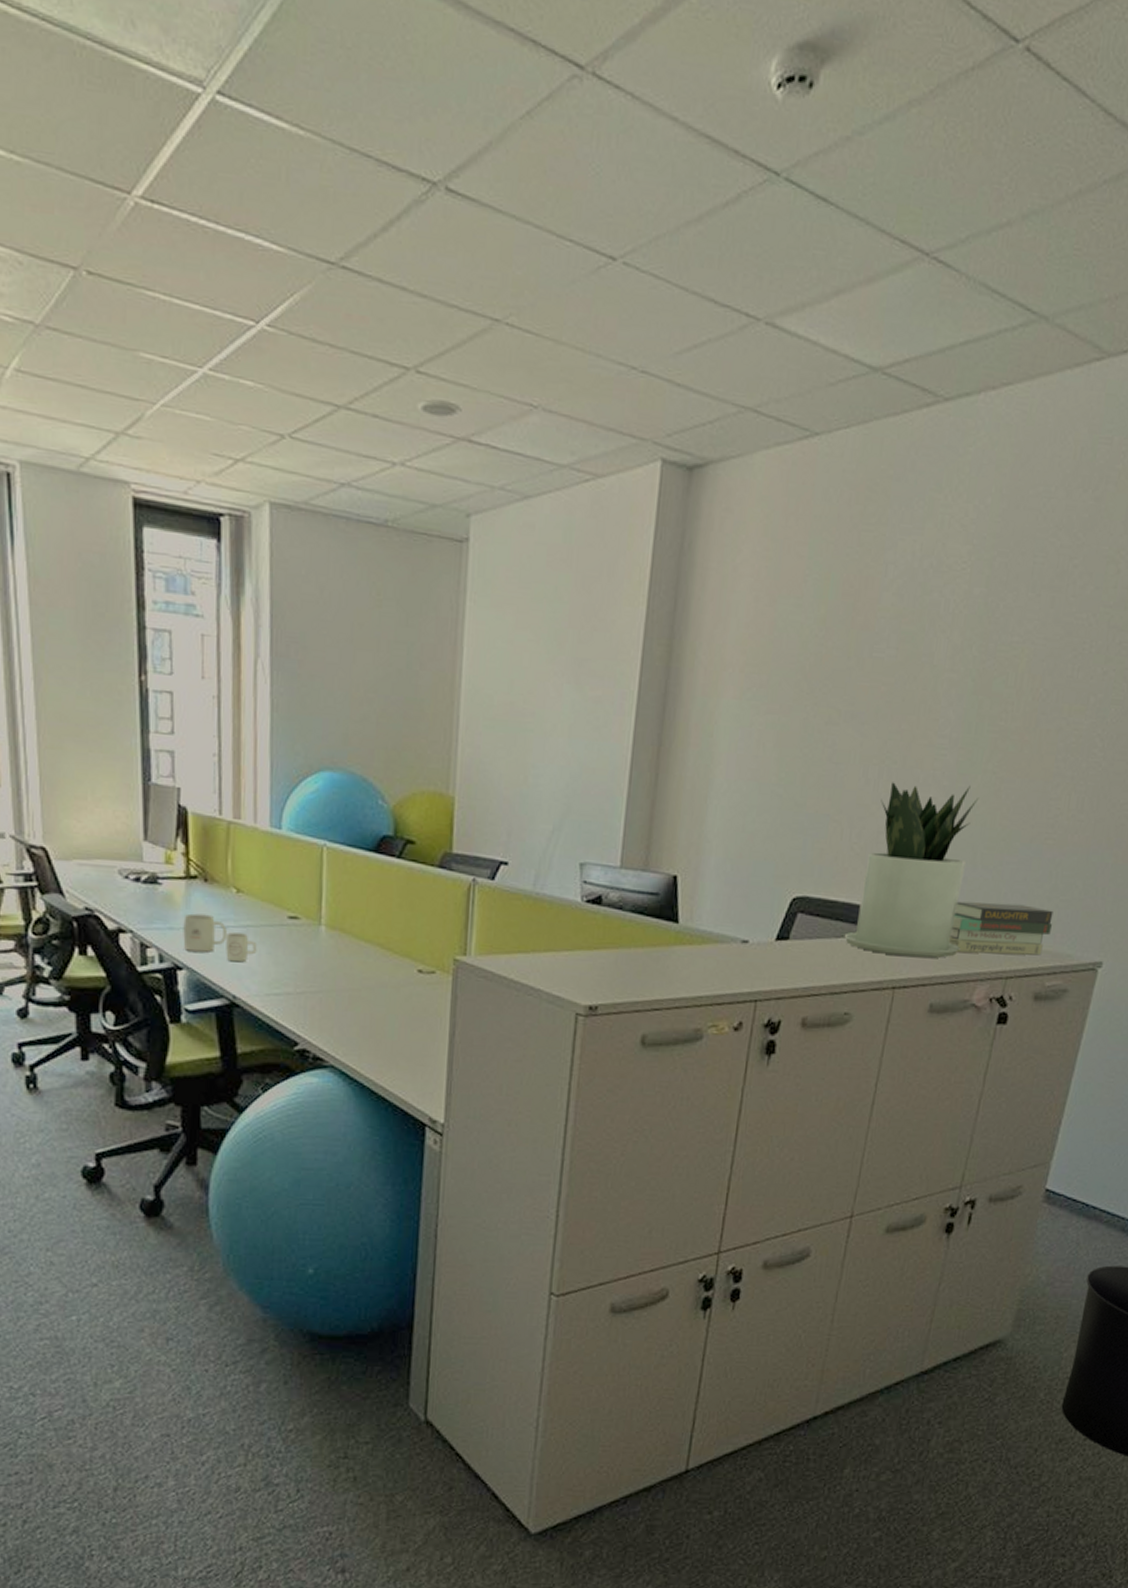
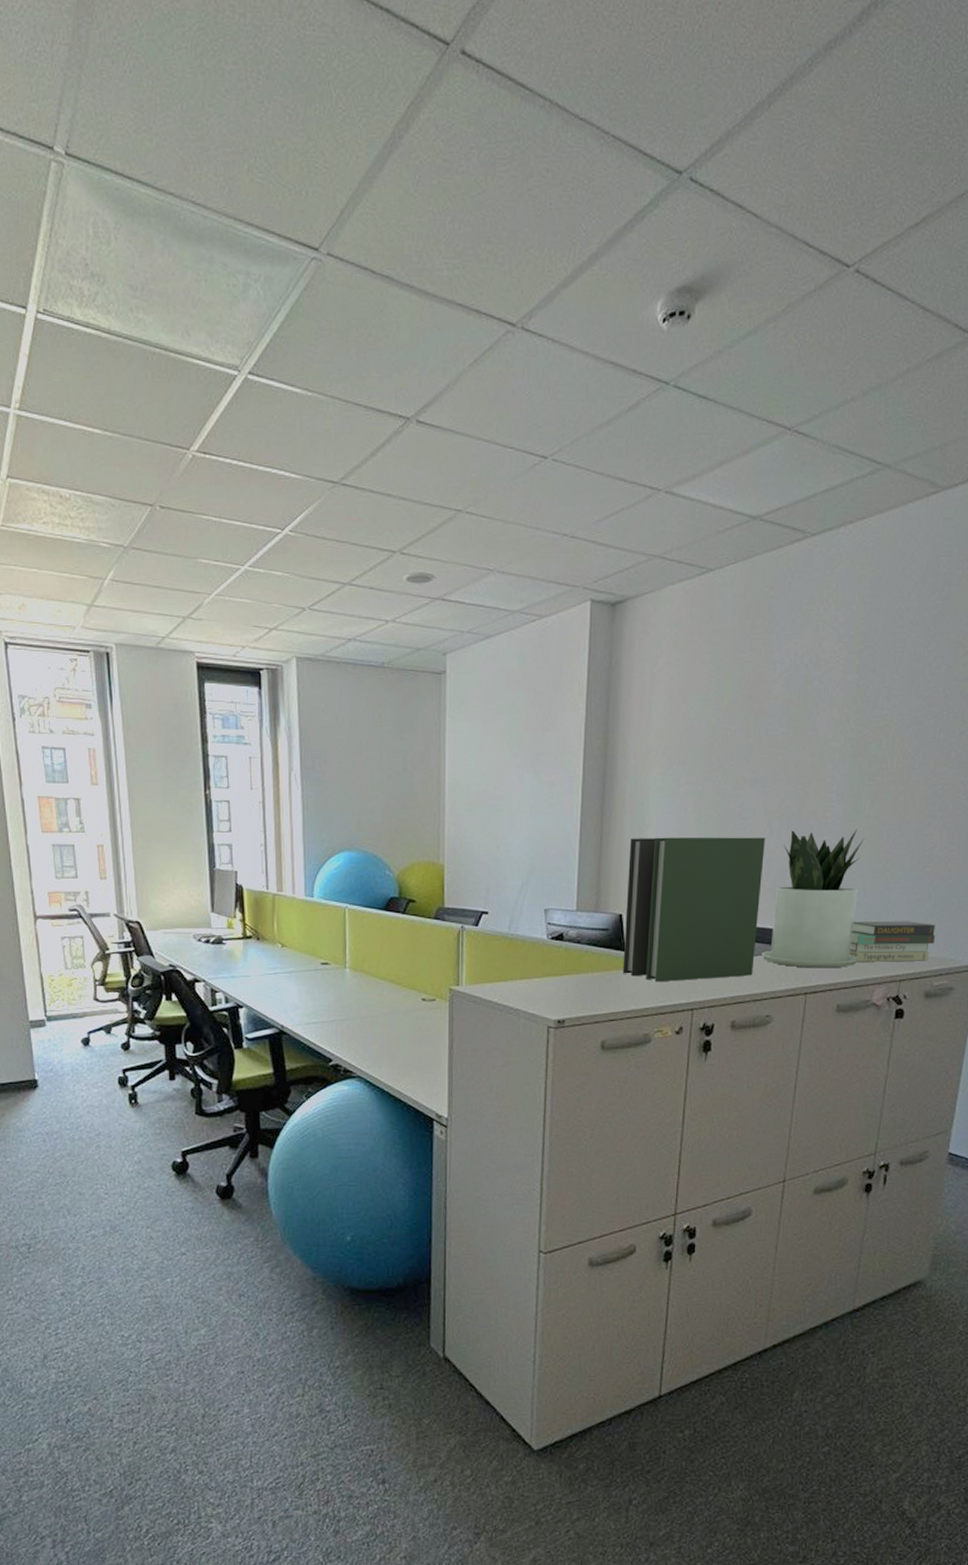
mug: present [183,913,227,952] -> none [242,964,275,993]
mug: present [226,932,258,963] -> none [275,977,299,1000]
binder: none [673,778,859,965] -> present [622,837,765,982]

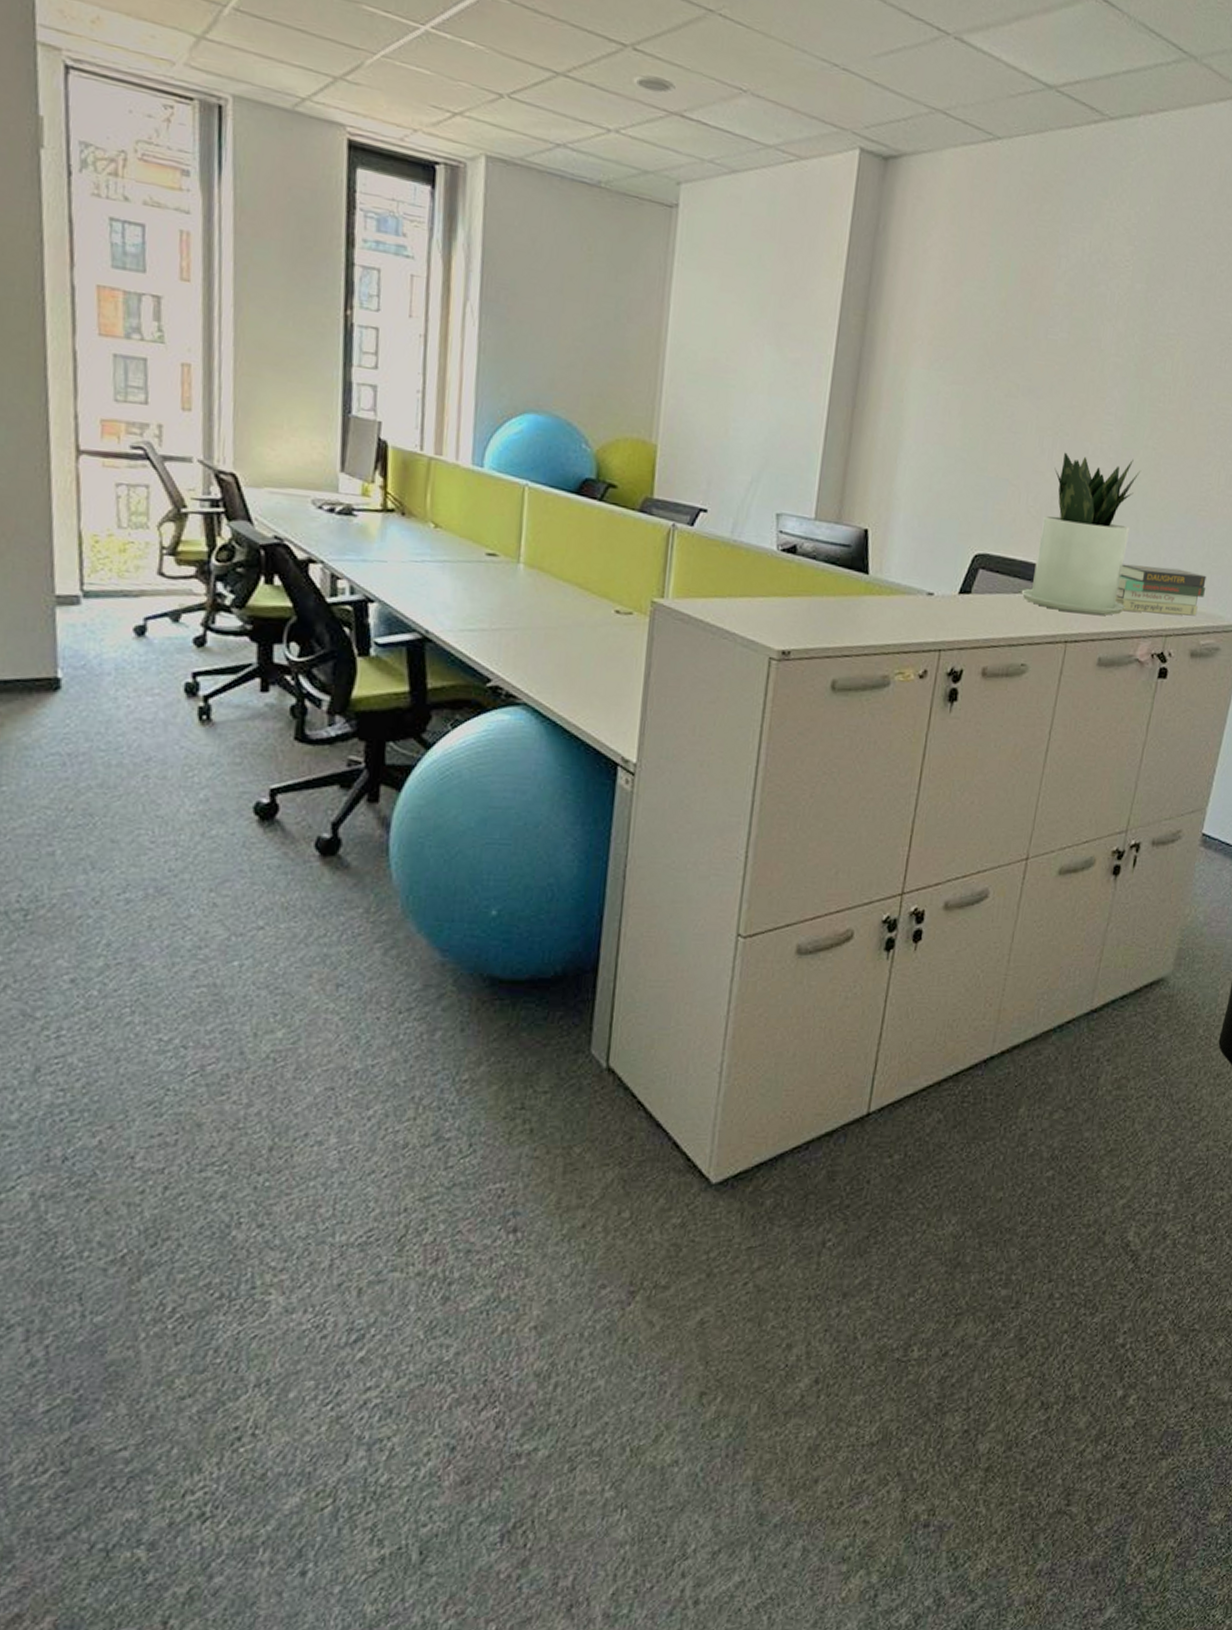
binder: present [622,837,765,982] -> none [863,439,1035,616]

